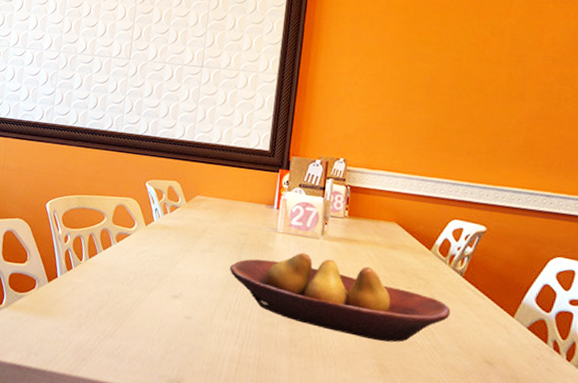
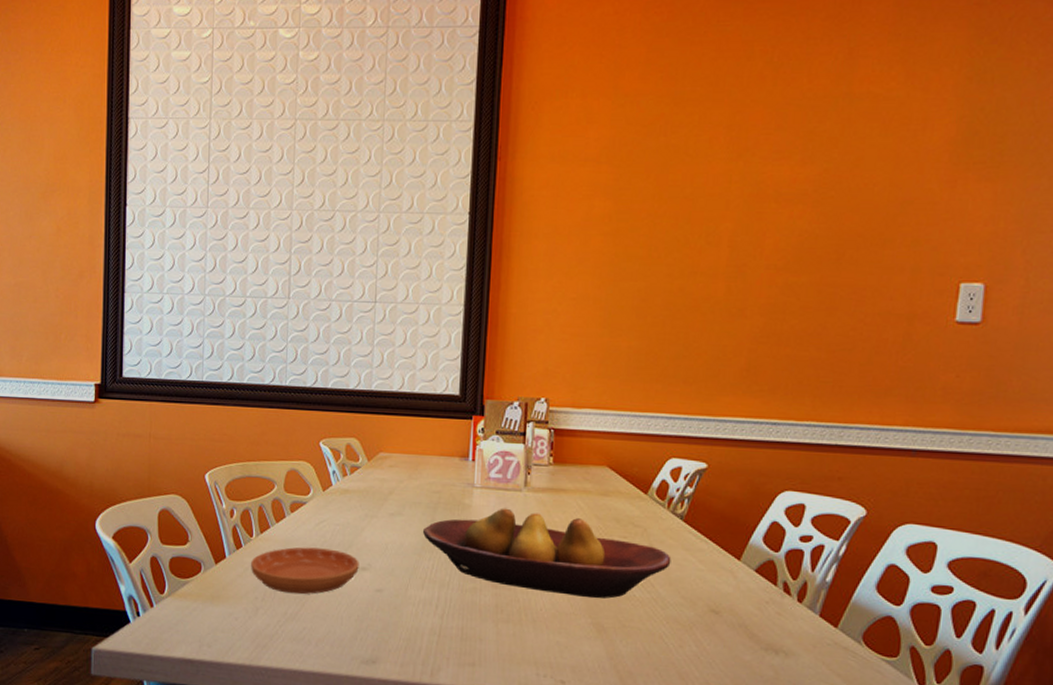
saucer: none [78,272,172,316] -> present [251,547,359,595]

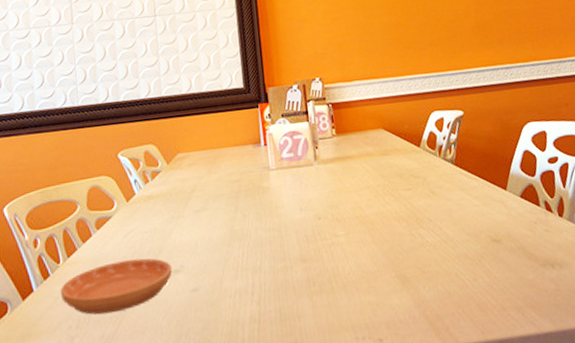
fruit bowl: present [422,508,671,599] -> none [228,180,452,258]

